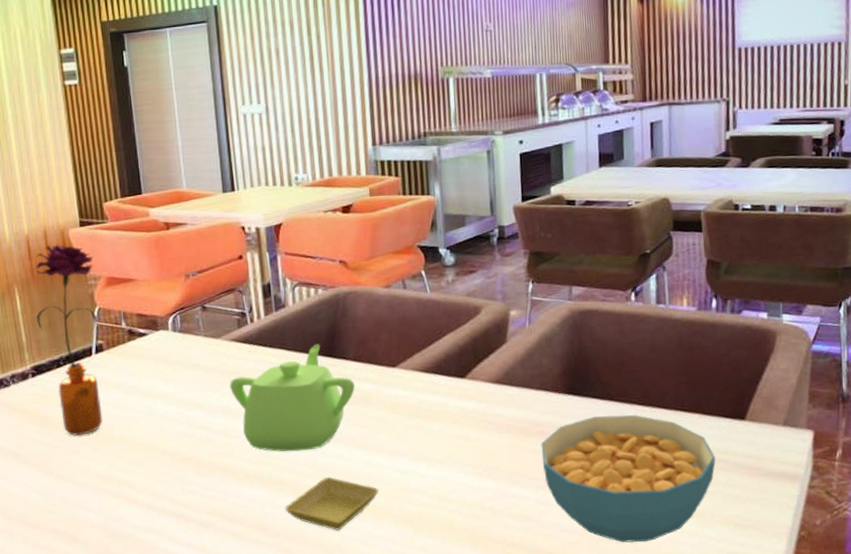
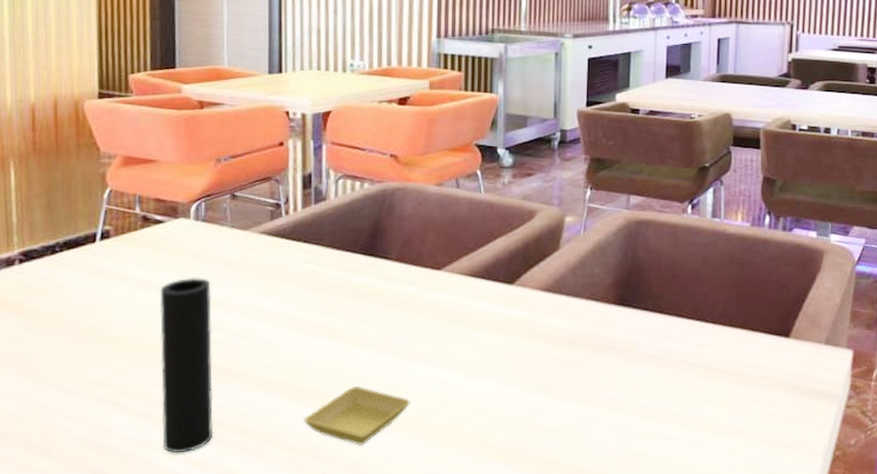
flower: present [35,243,103,437] -> none [33,115,110,334]
cup: none [150,382,209,539] -> present [159,277,214,453]
teapot: present [229,344,355,452] -> none [253,241,394,358]
cereal bowl: present [541,415,716,543] -> none [586,328,760,462]

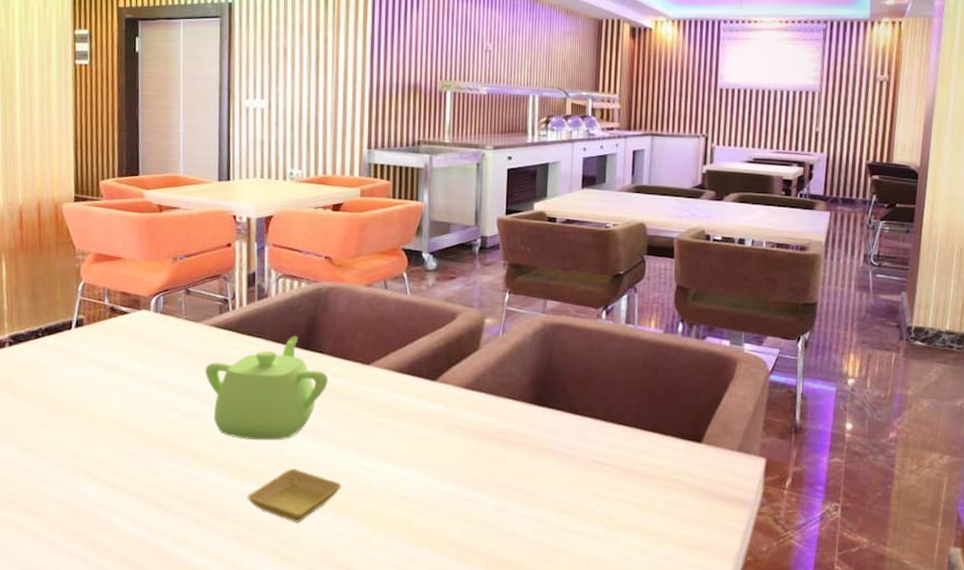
cup: present [159,277,214,453] -> none [124,363,170,519]
teapot: none [253,241,394,358] -> present [204,336,328,441]

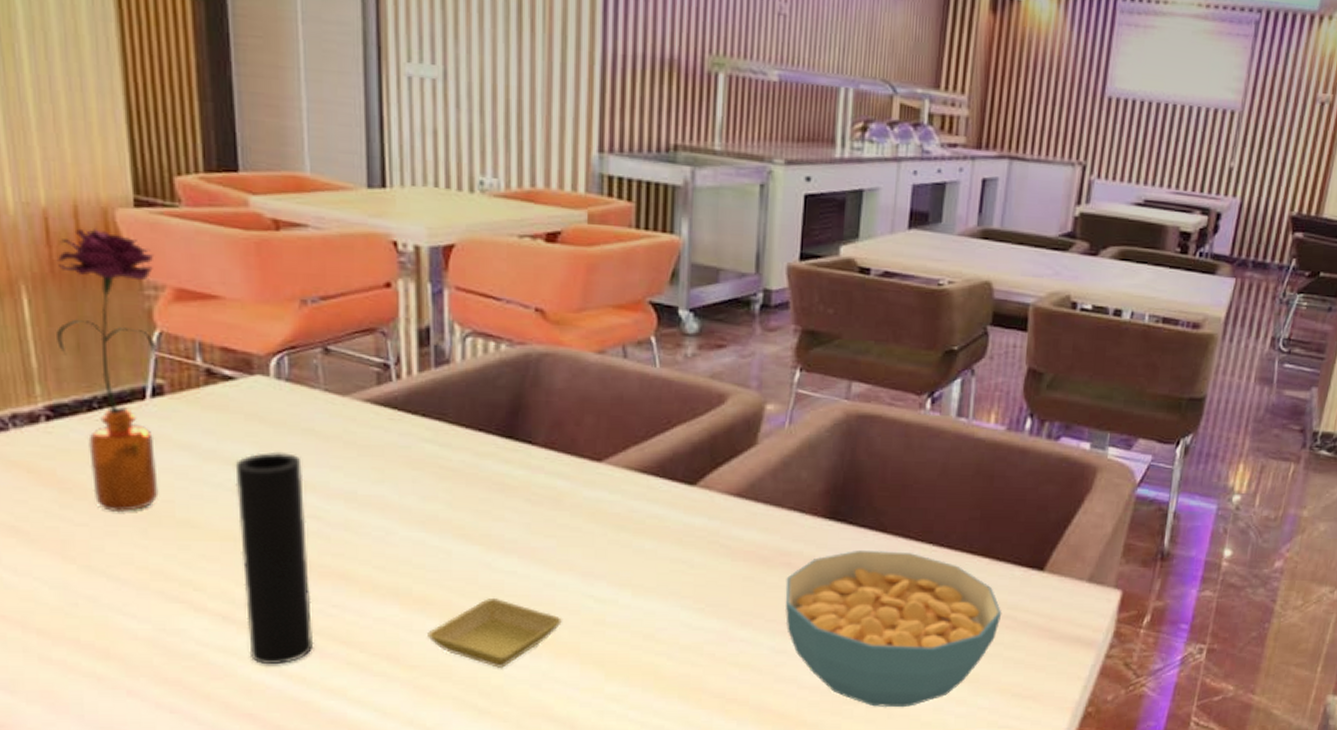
flower: none [20,216,84,409] -> present [56,227,159,513]
cup: none [124,363,170,519] -> present [235,451,314,664]
teapot: present [204,336,328,441] -> none [357,419,541,561]
cereal bowl: none [504,429,671,557] -> present [785,551,1002,708]

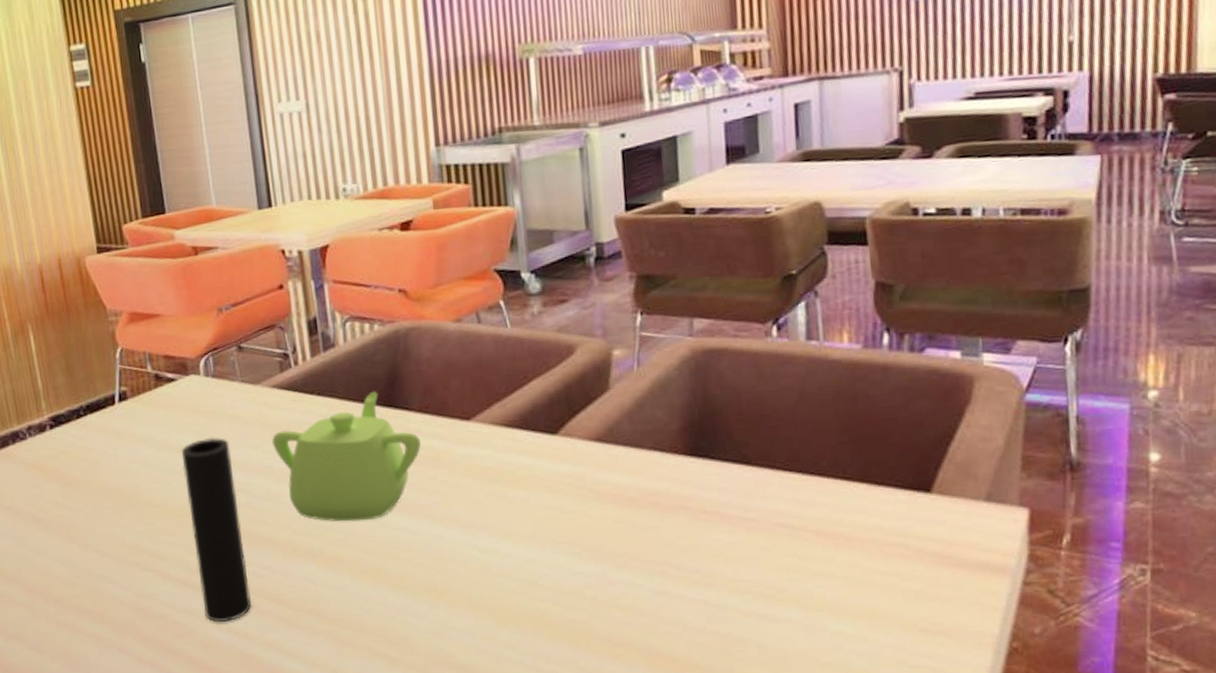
flower: present [56,227,159,513] -> none [50,273,129,499]
teapot: none [357,419,541,561] -> present [271,391,421,522]
saucer: present [428,599,562,669] -> none [341,554,453,620]
cereal bowl: present [785,551,1002,708] -> none [656,483,892,648]

